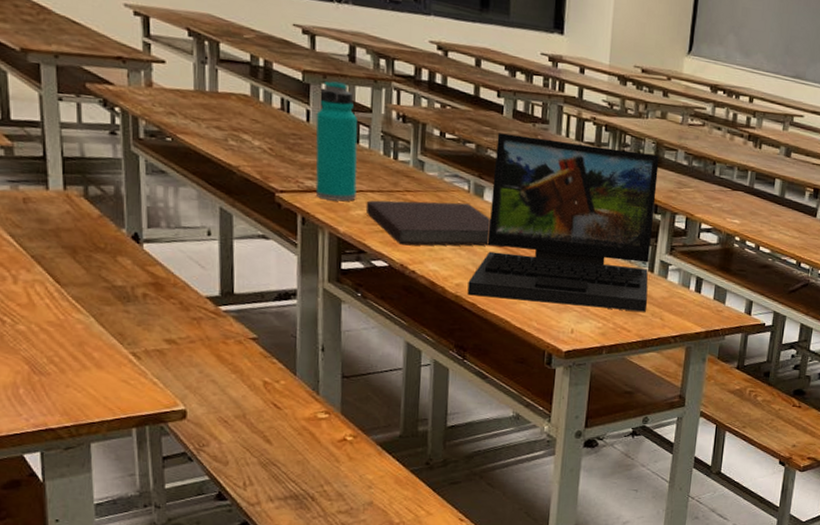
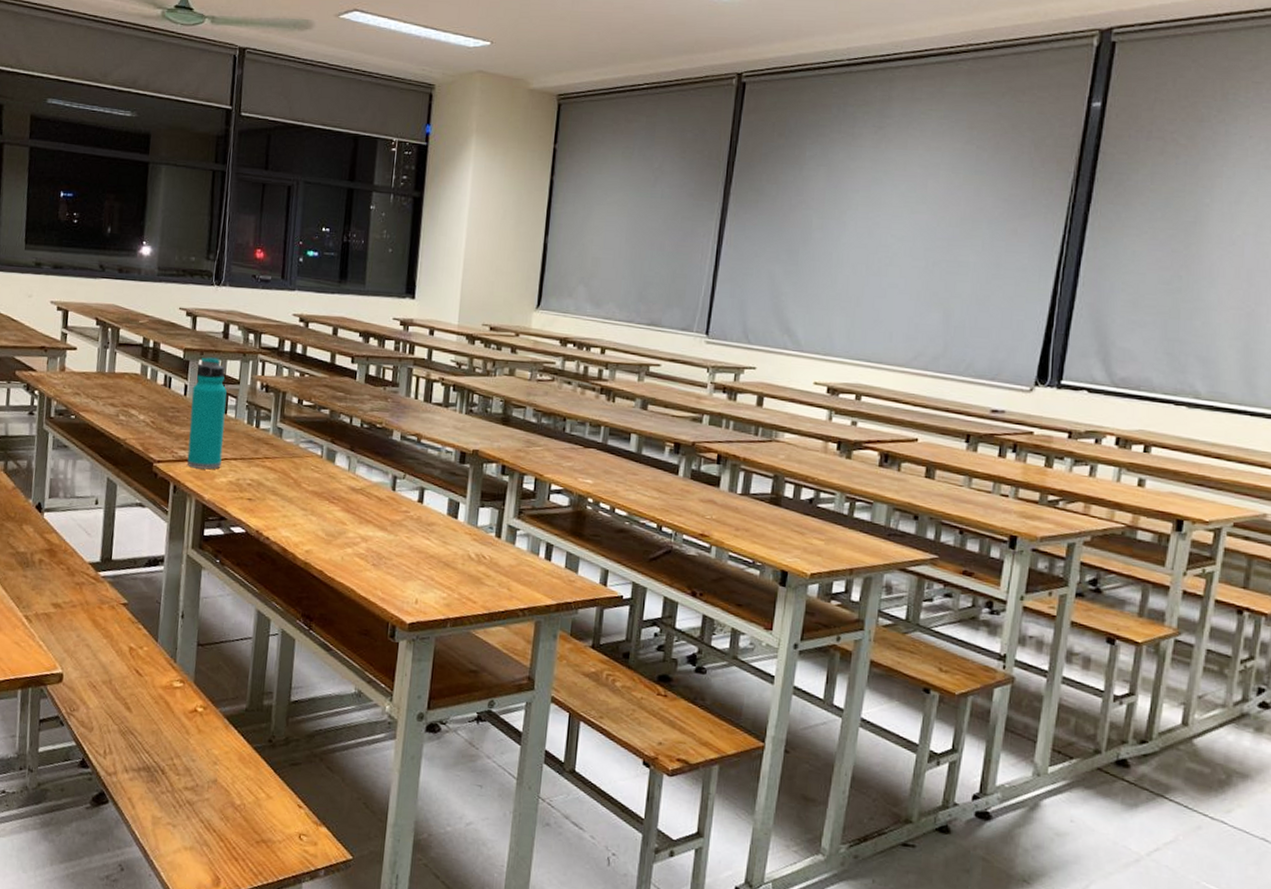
notebook: present [365,200,492,246] -> none [228,467,342,512]
laptop: present [467,133,660,312] -> none [316,398,507,581]

